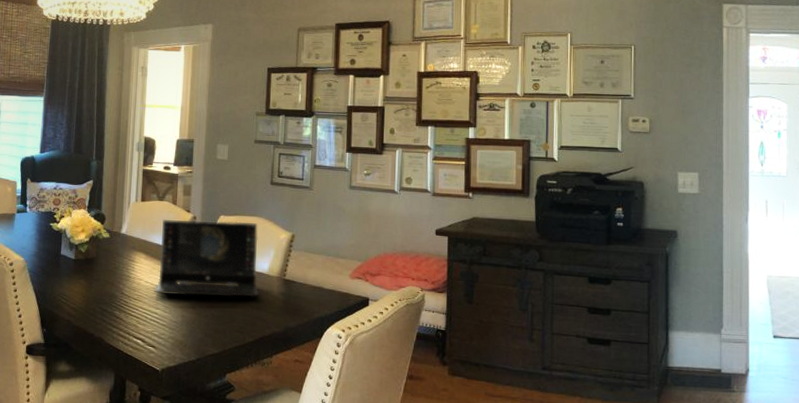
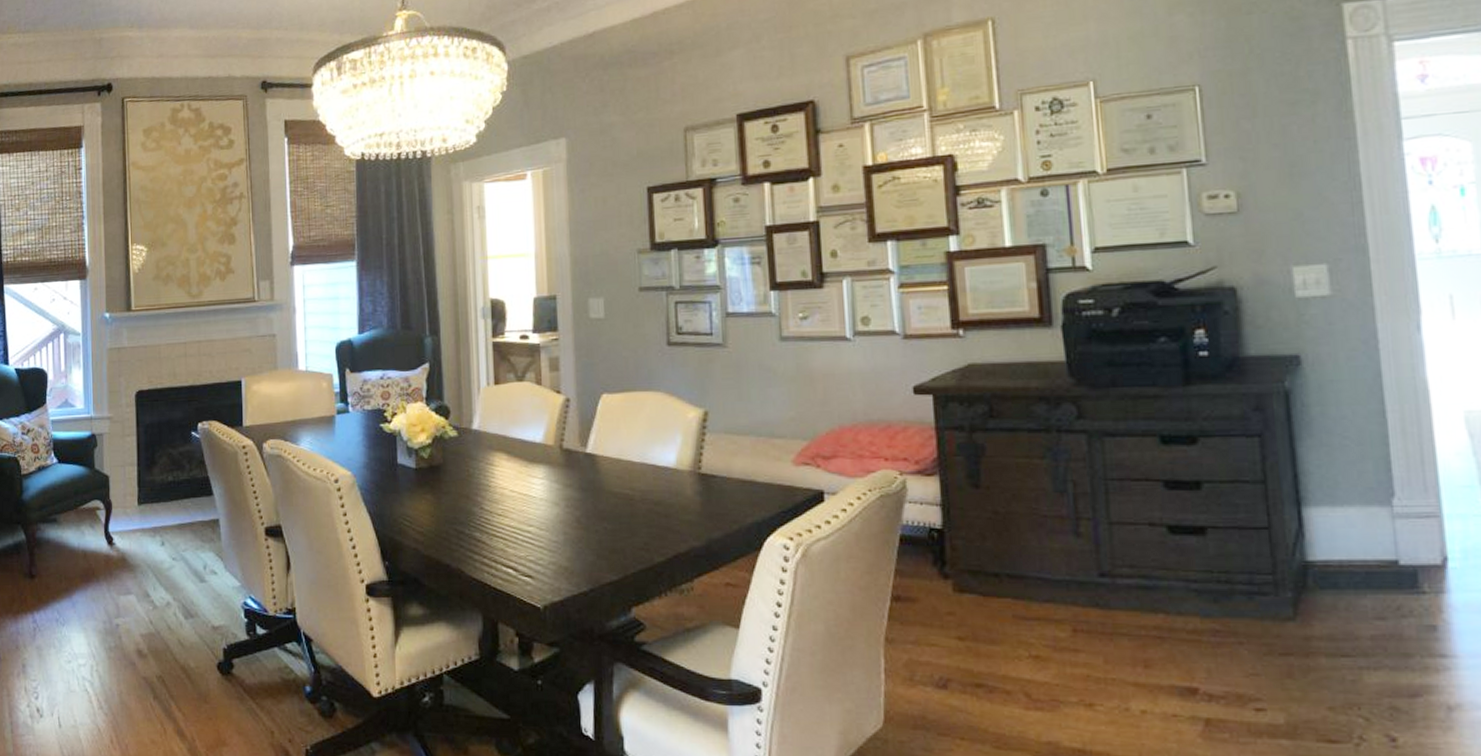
laptop: present [153,219,260,297] -> none [522,399,667,507]

